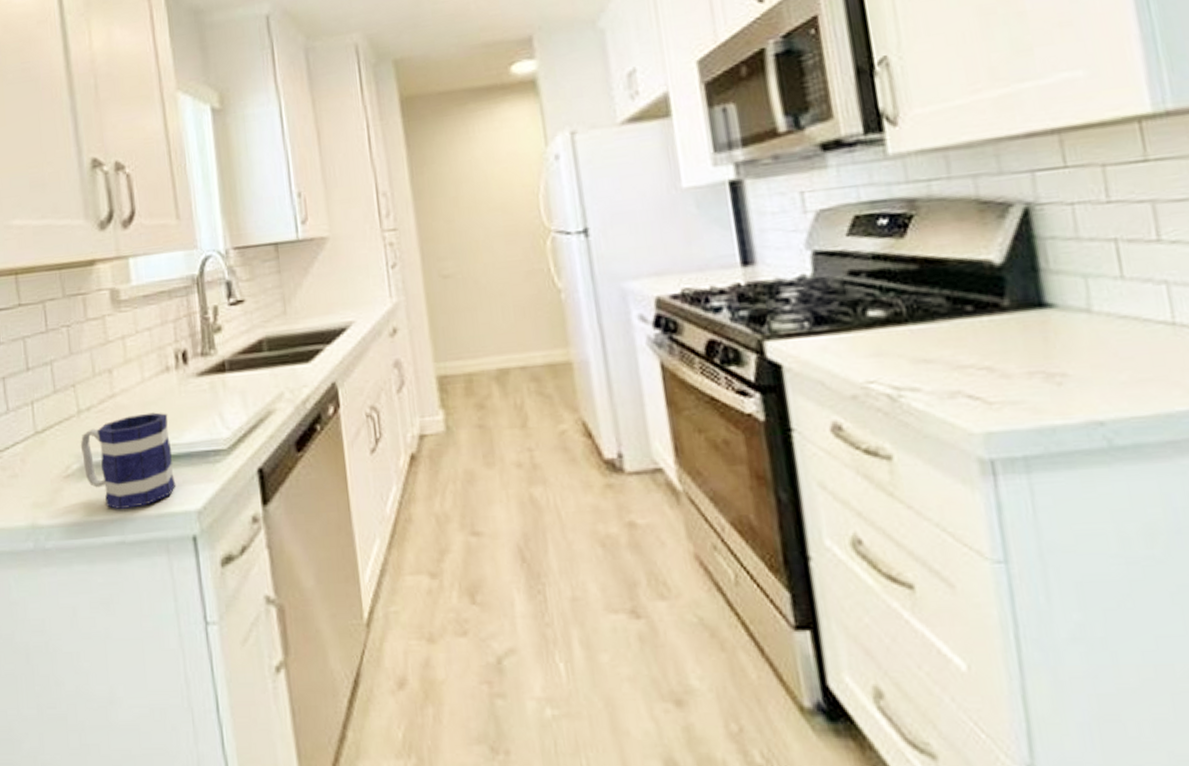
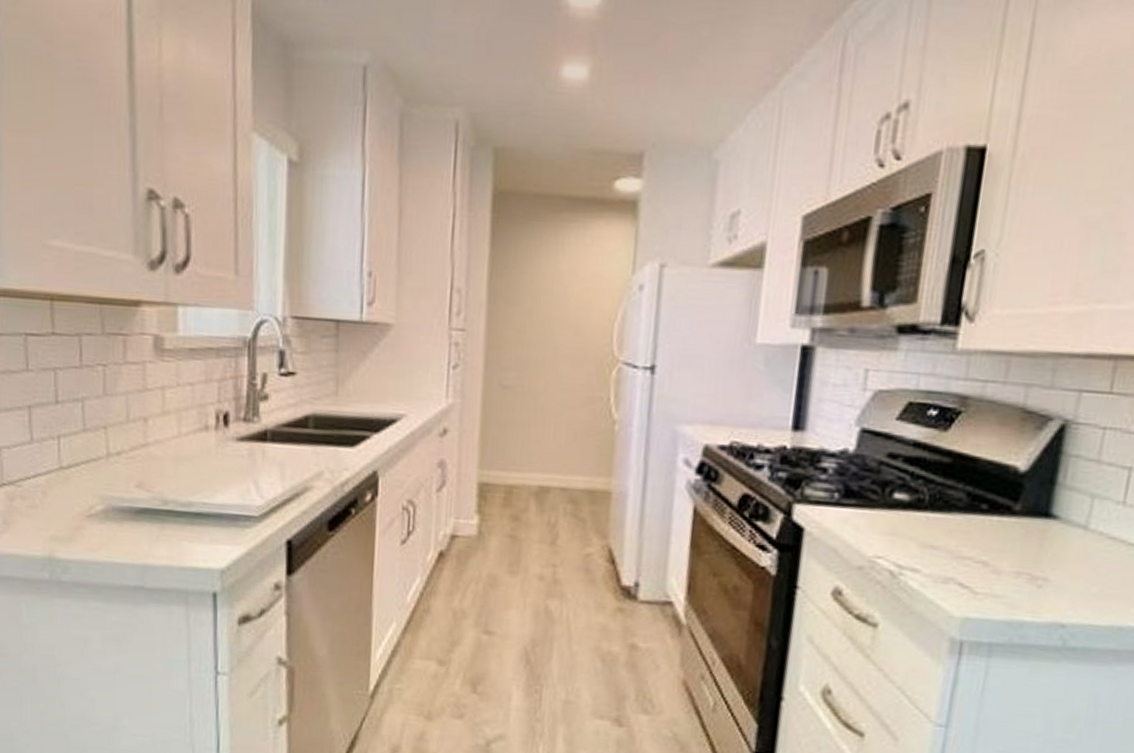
mug: present [80,412,176,510] -> none [106,467,202,557]

